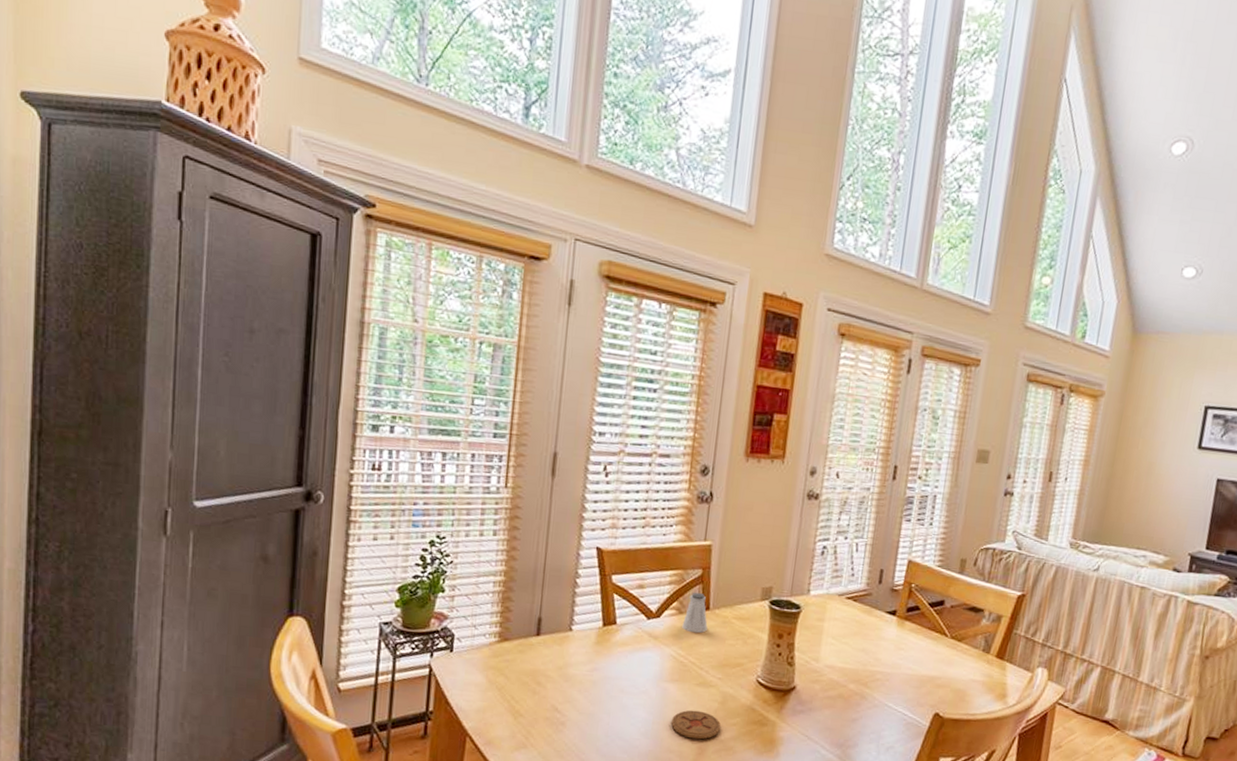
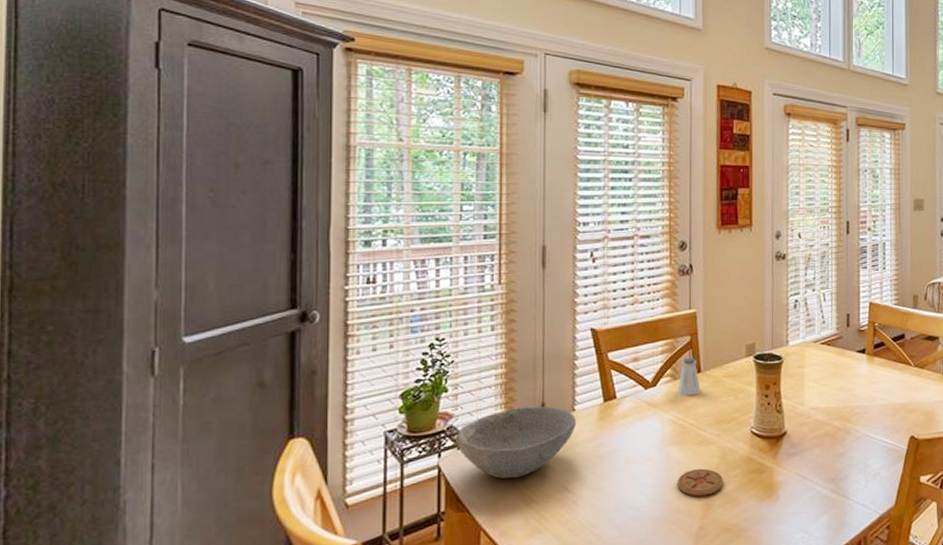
bowl: none [450,618,573,690] -> present [457,406,577,479]

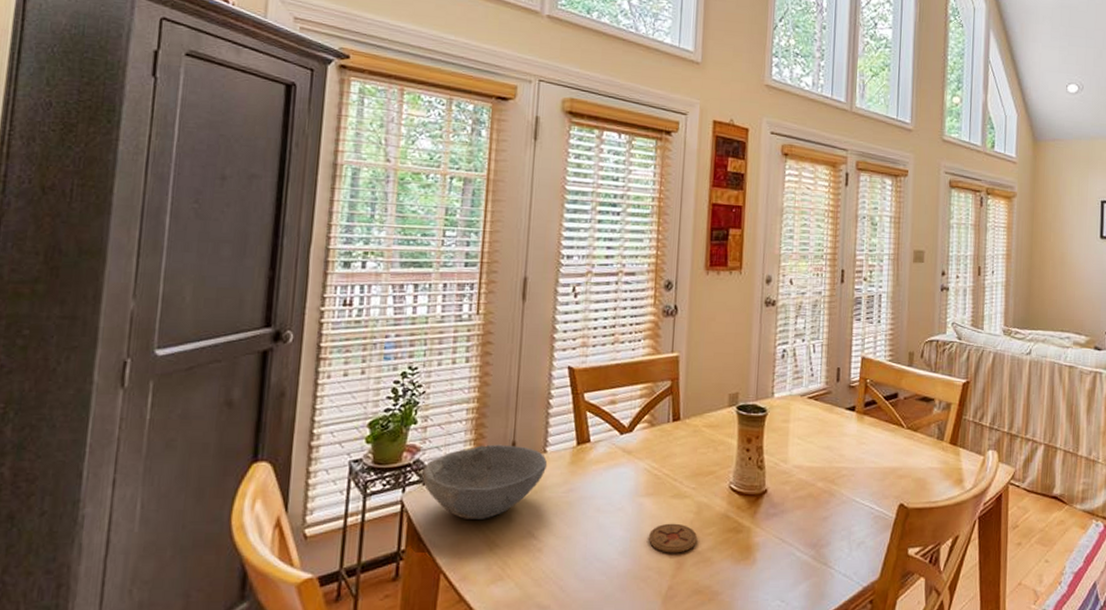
saltshaker: present [678,357,701,396] -> none [654,403,679,445]

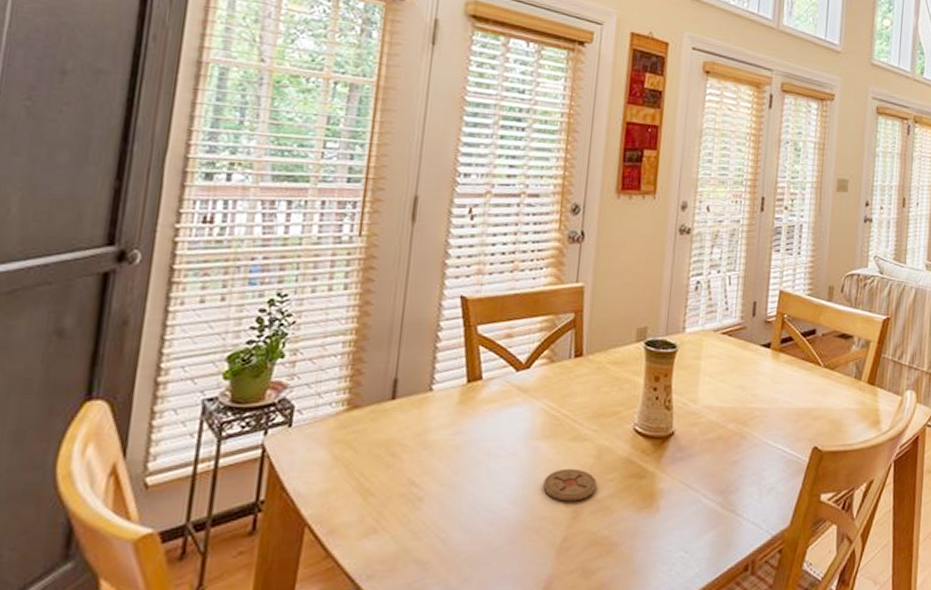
bowl: present [422,444,548,521] -> none [288,381,433,467]

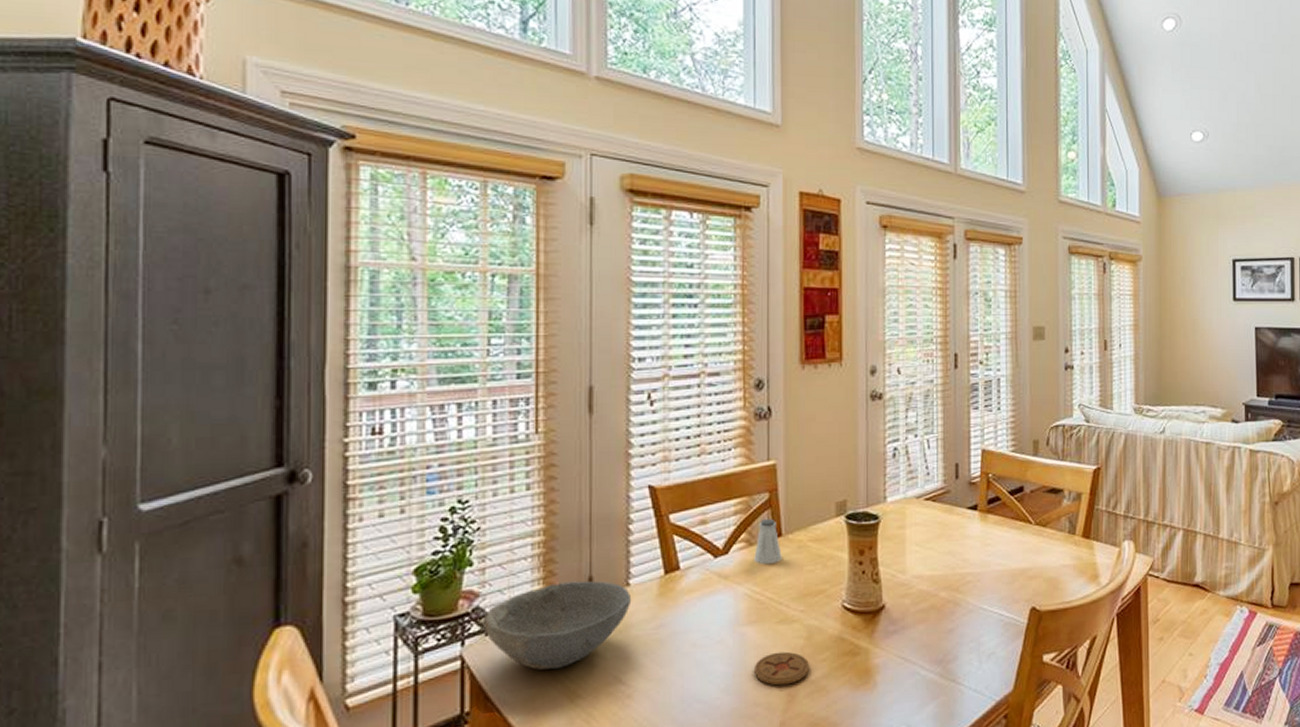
bowl: none [288,381,433,467] -> present [484,581,632,670]
saltshaker: none [554,337,581,383] -> present [754,518,782,565]

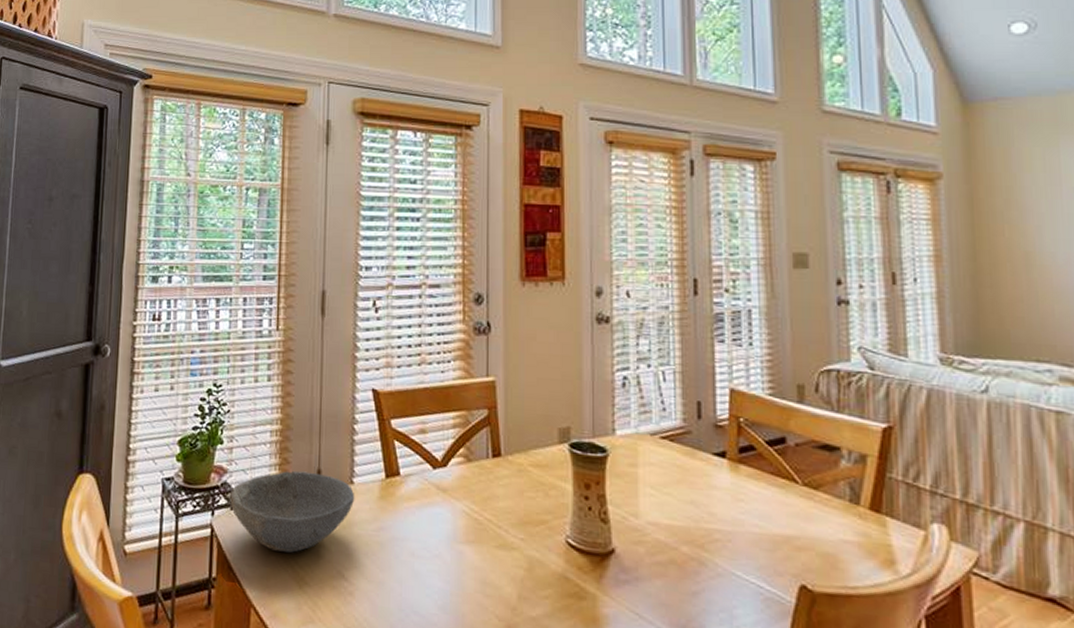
coaster: present [753,651,810,686] -> none [471,578,531,617]
saltshaker: present [754,518,782,565] -> none [472,435,501,485]

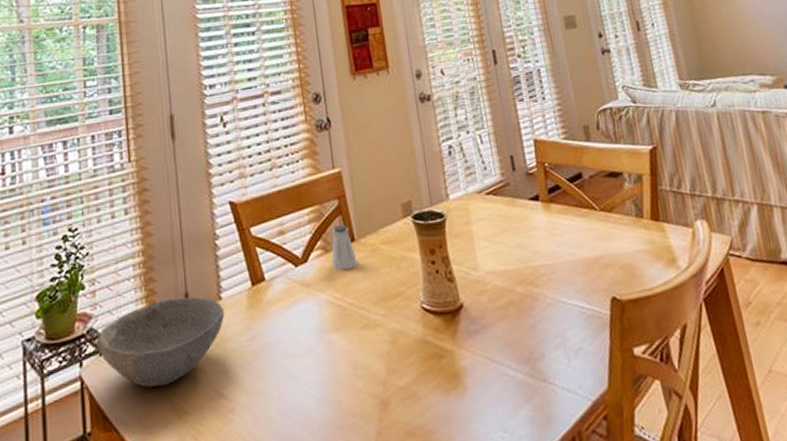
saltshaker: none [472,435,501,485] -> present [331,224,358,271]

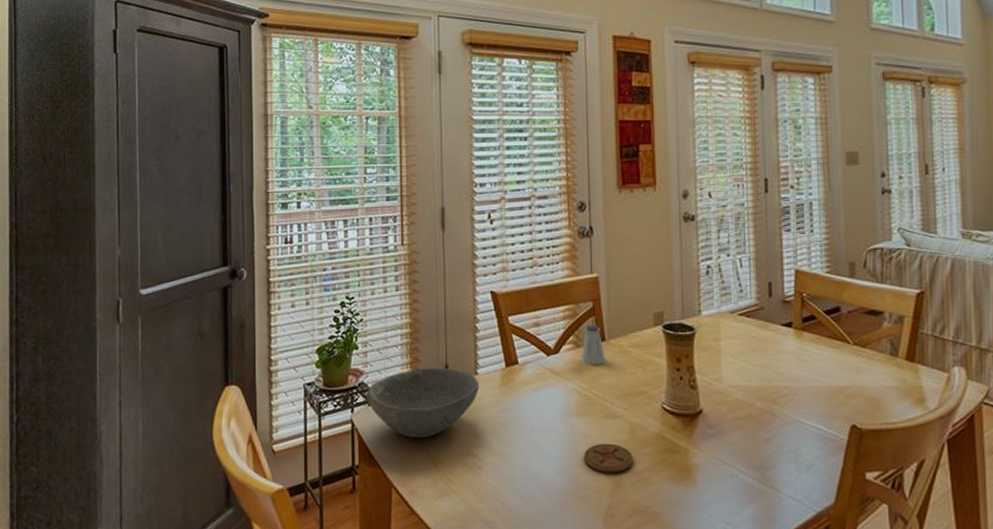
coaster: none [344,357,399,394] -> present [583,443,634,473]

